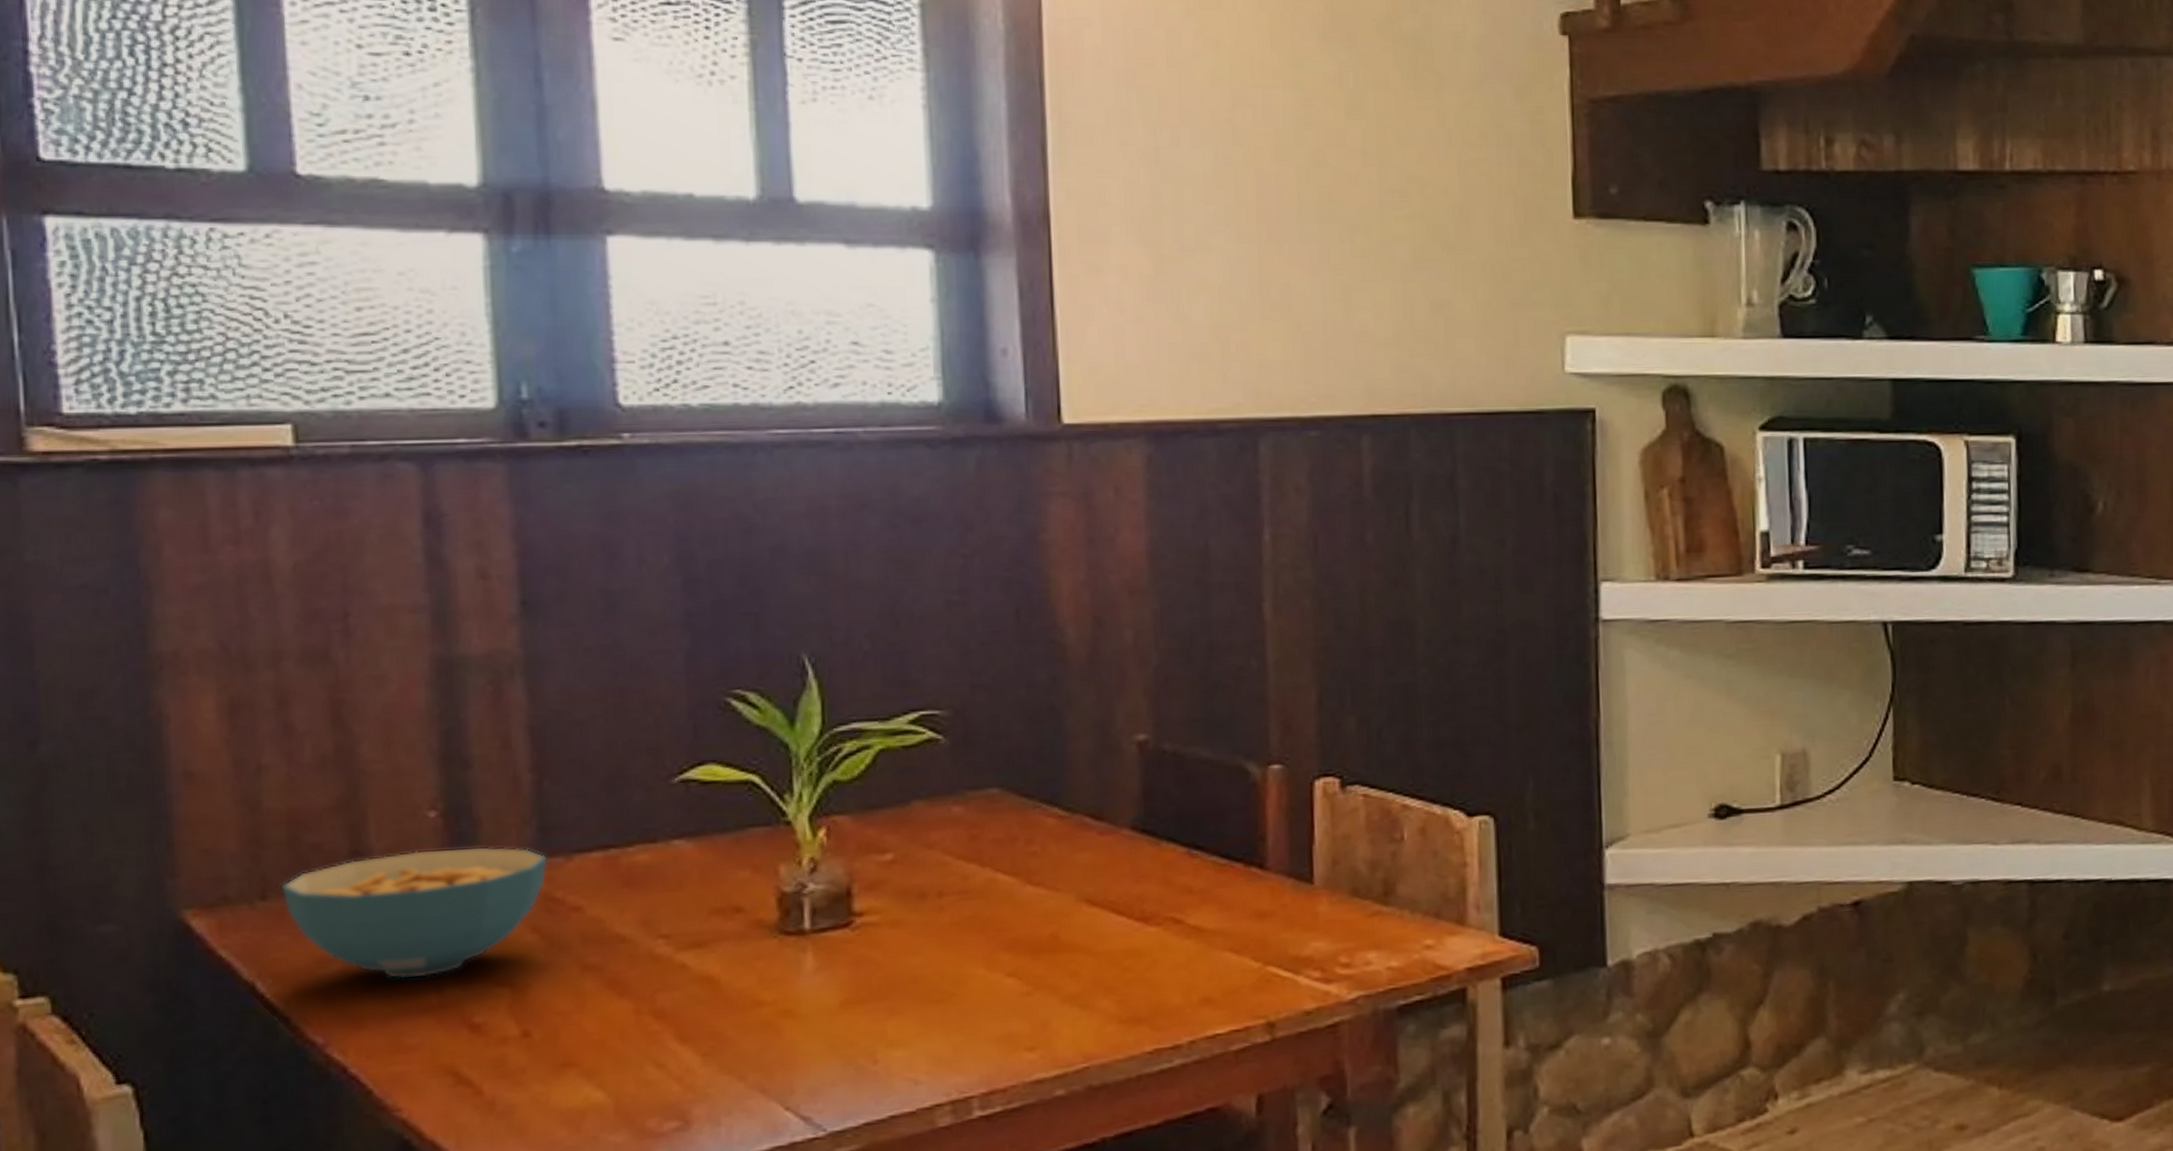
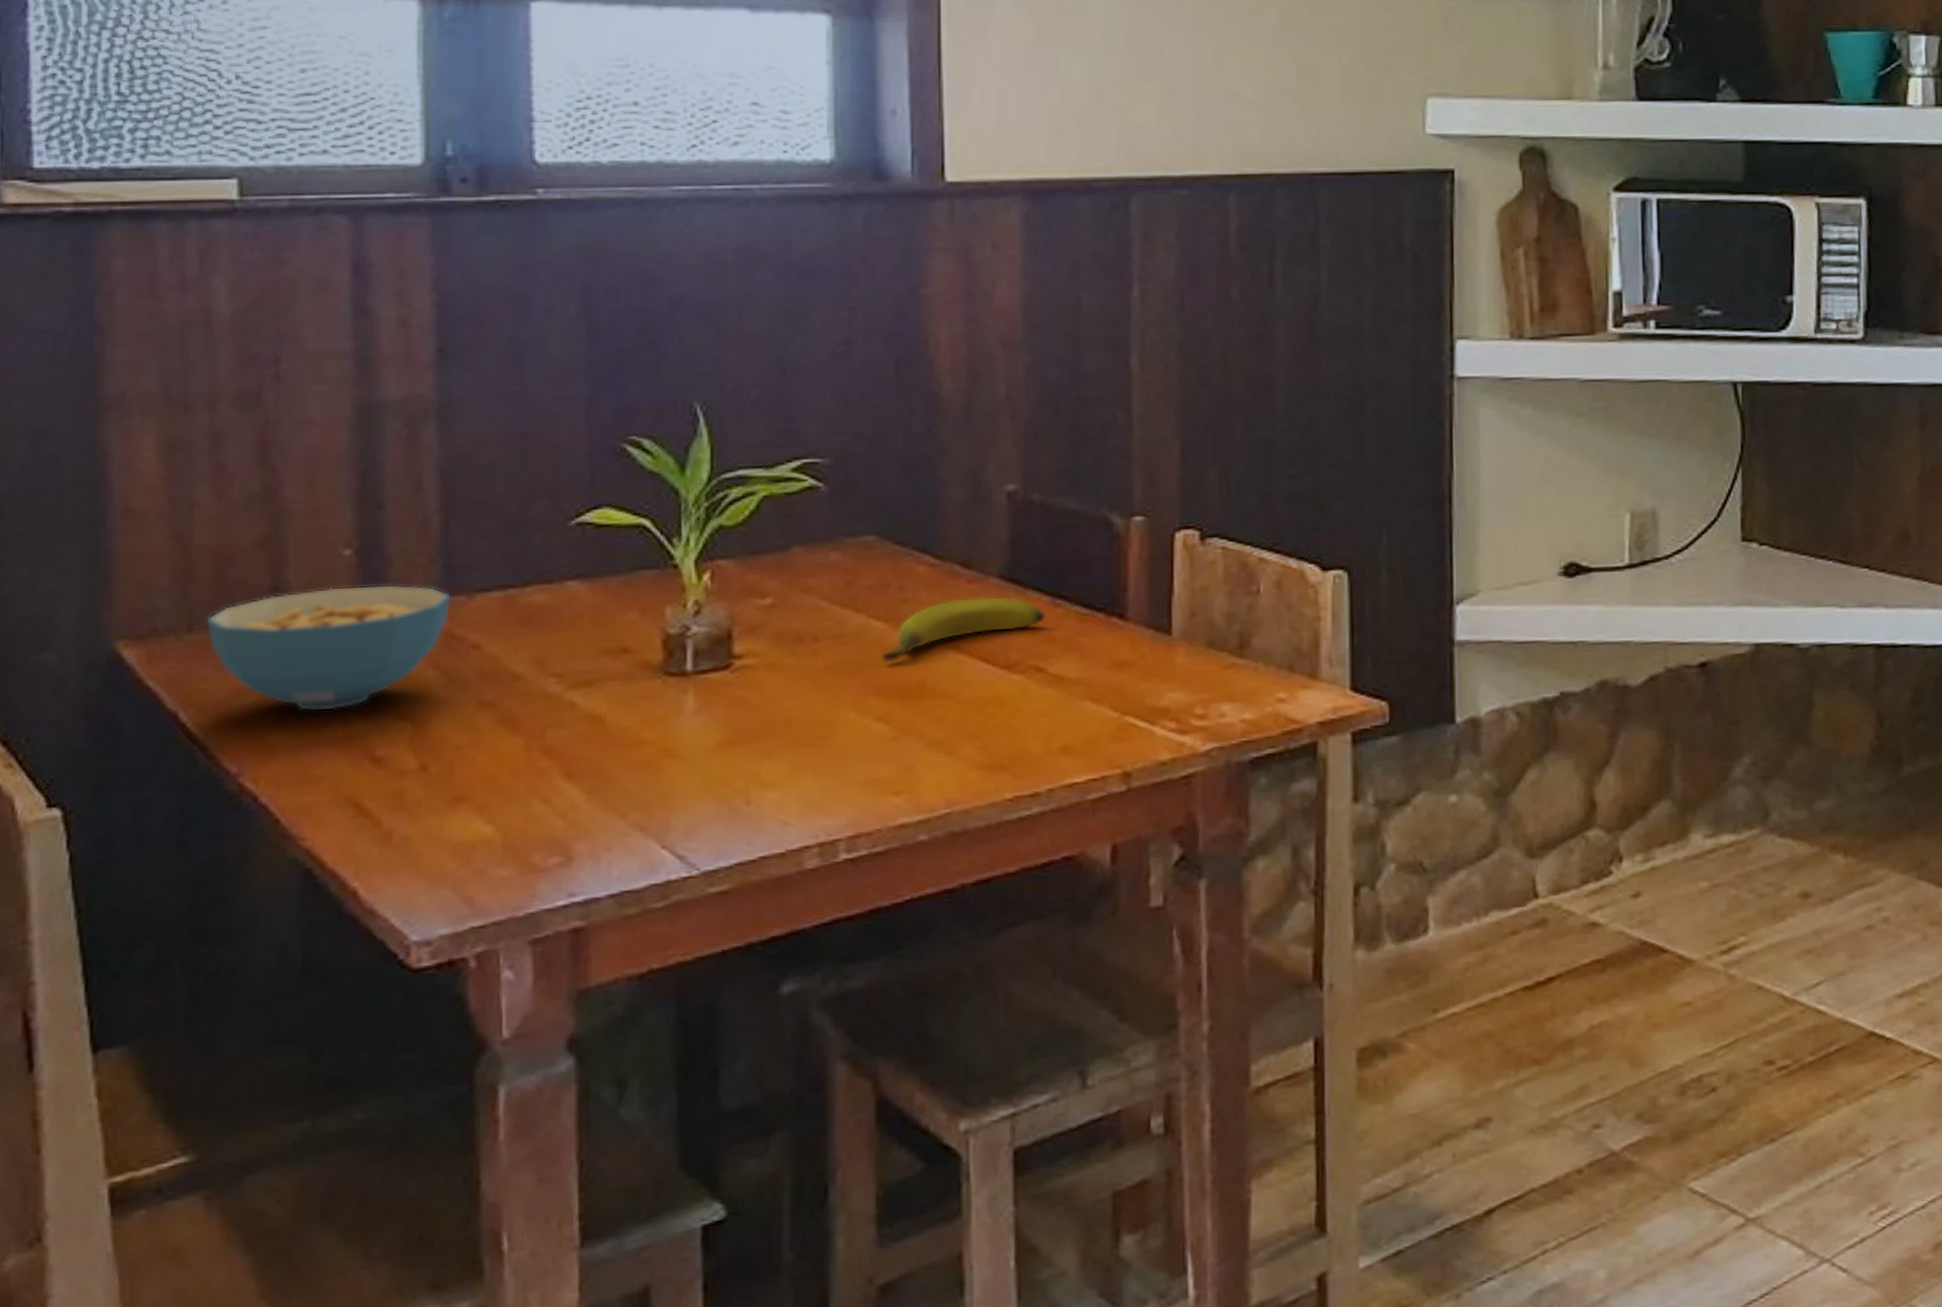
banana: none [1010,847,1183,917] -> present [881,596,1047,663]

